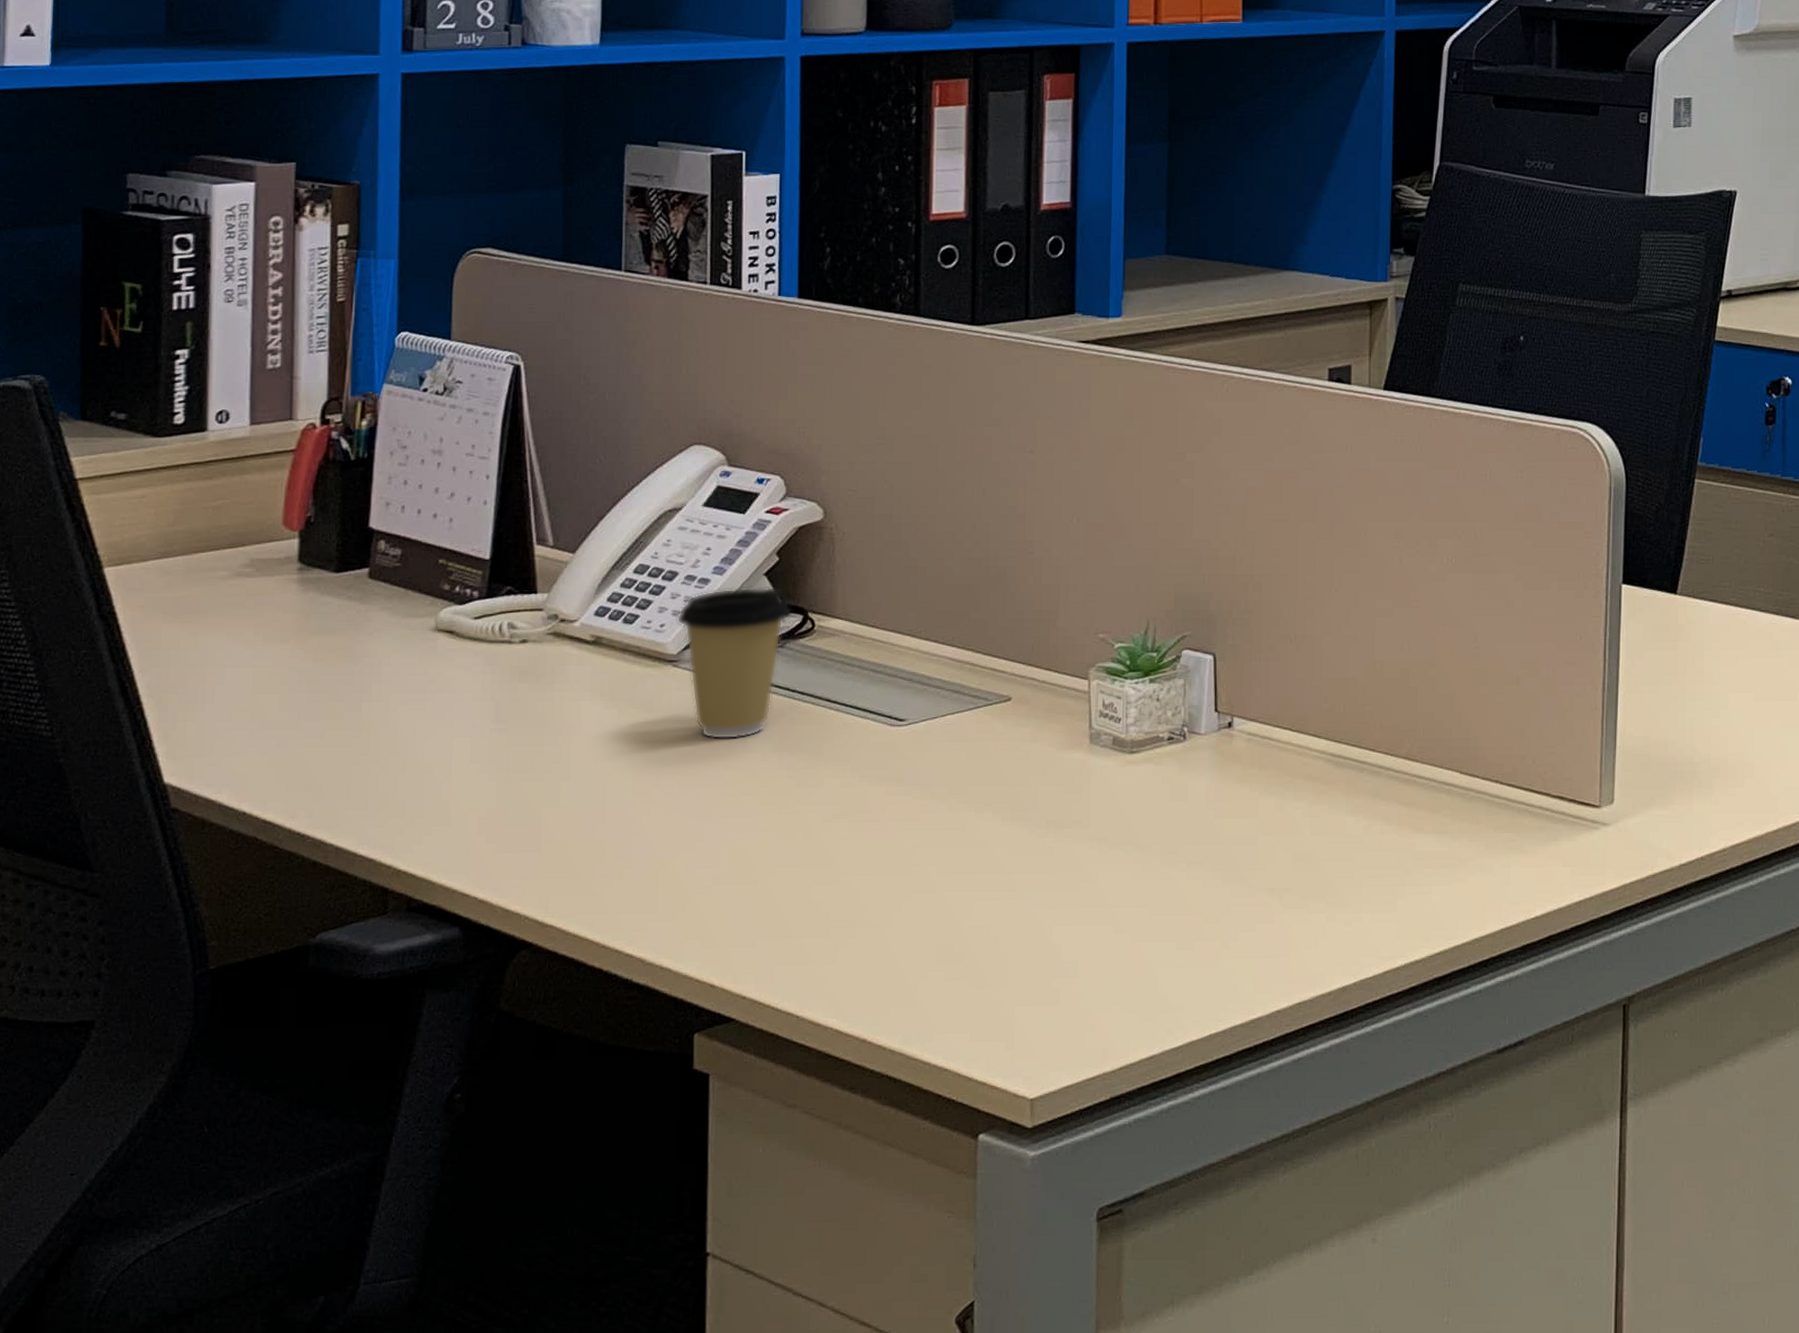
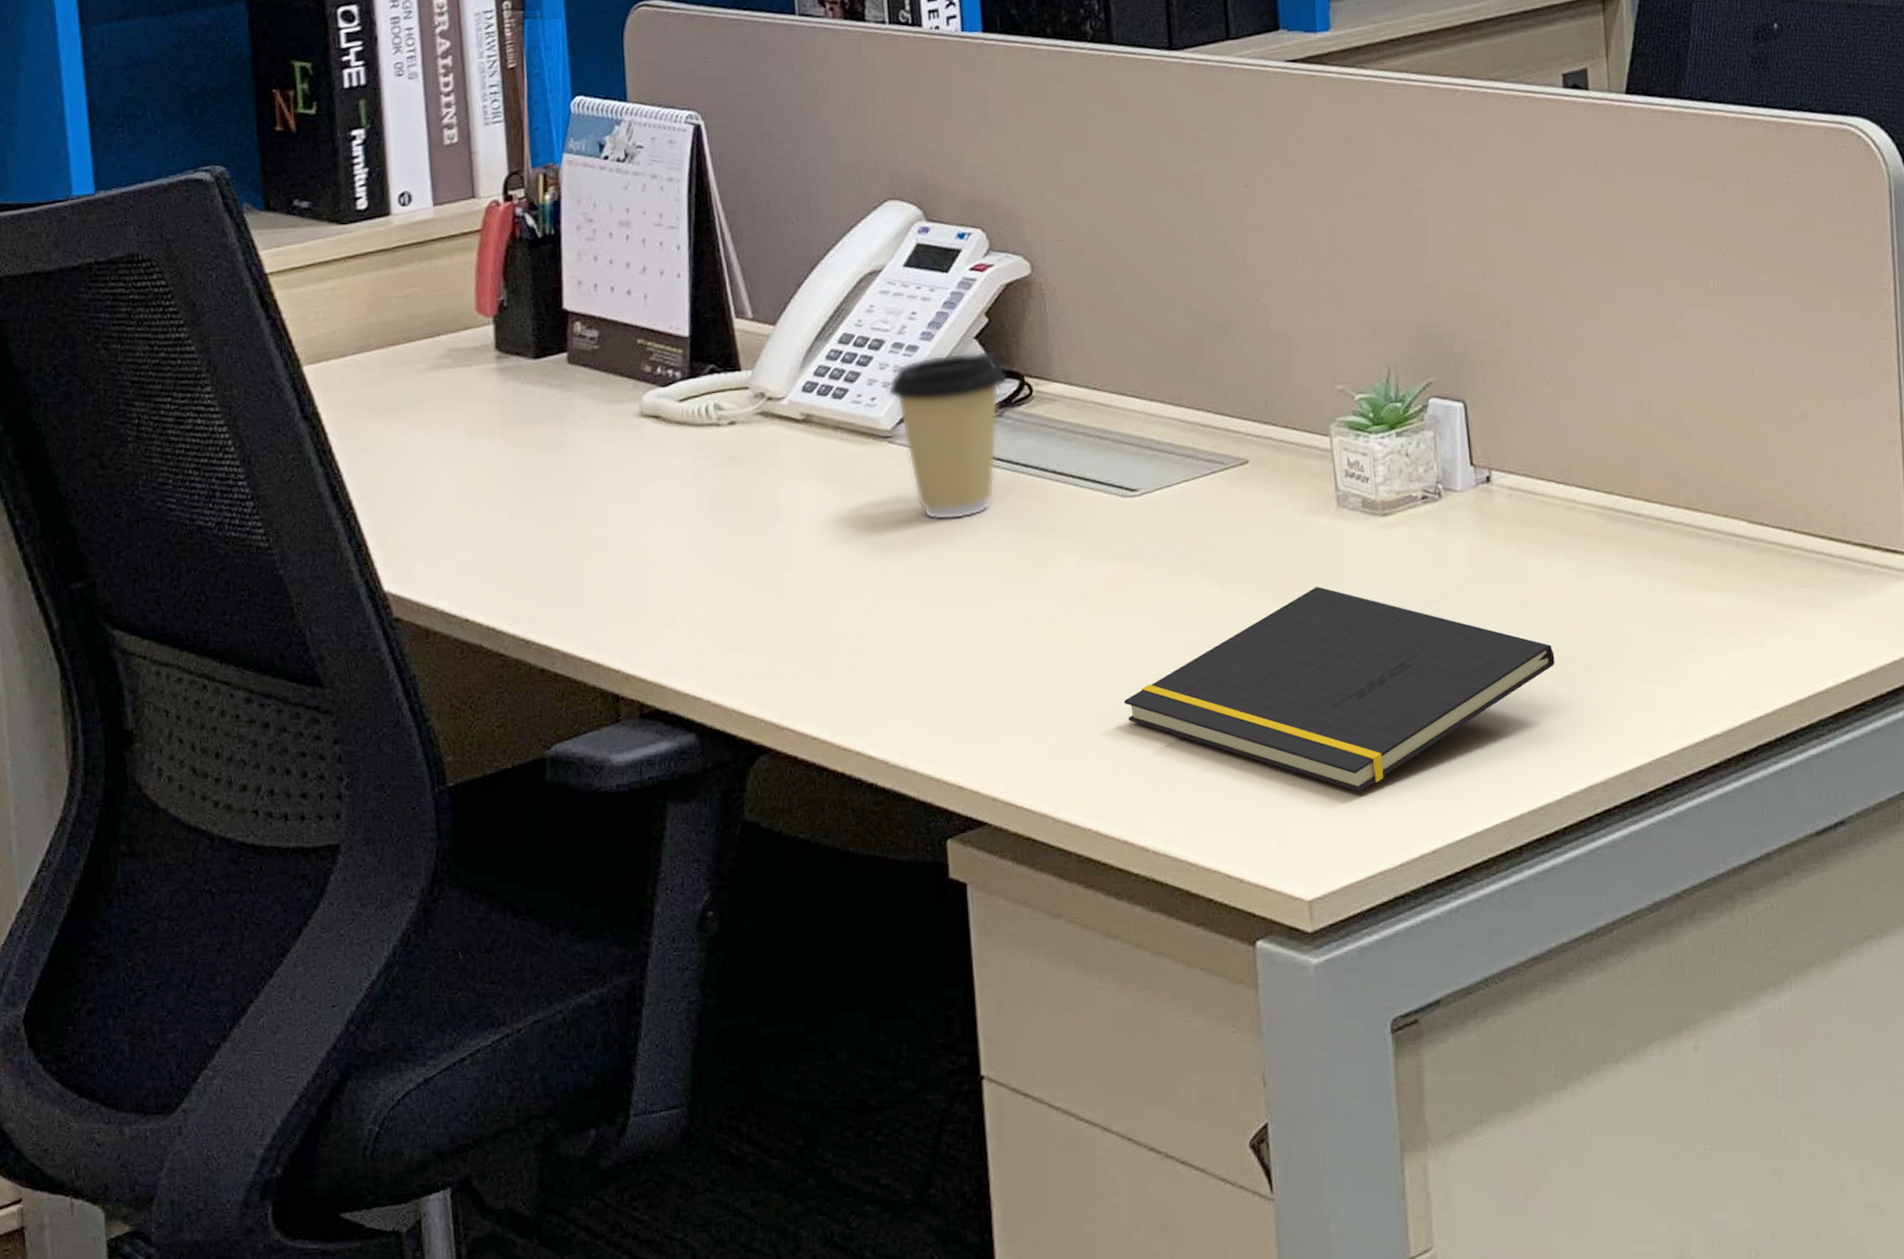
notepad: none [874,815,1276,1001] -> present [1123,587,1555,792]

